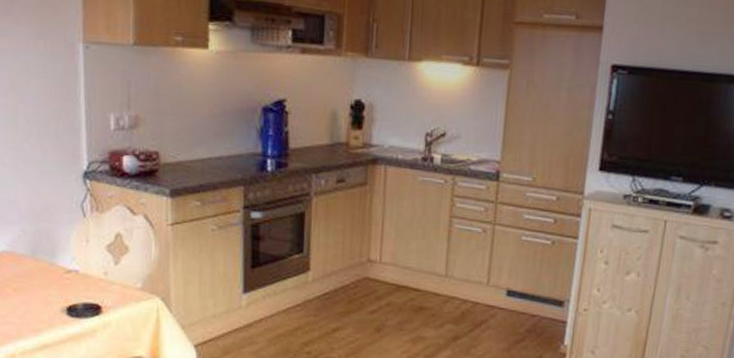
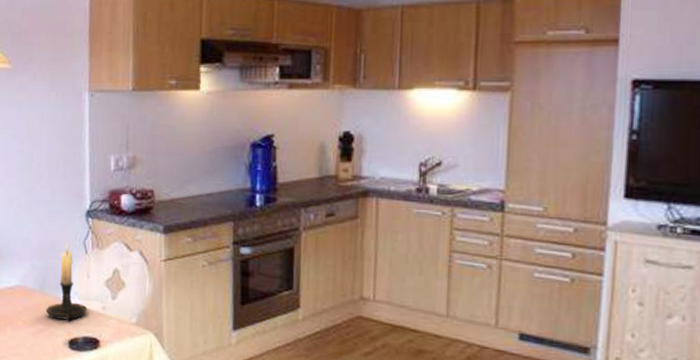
candle holder: none [39,204,87,288] -> present [46,242,88,321]

